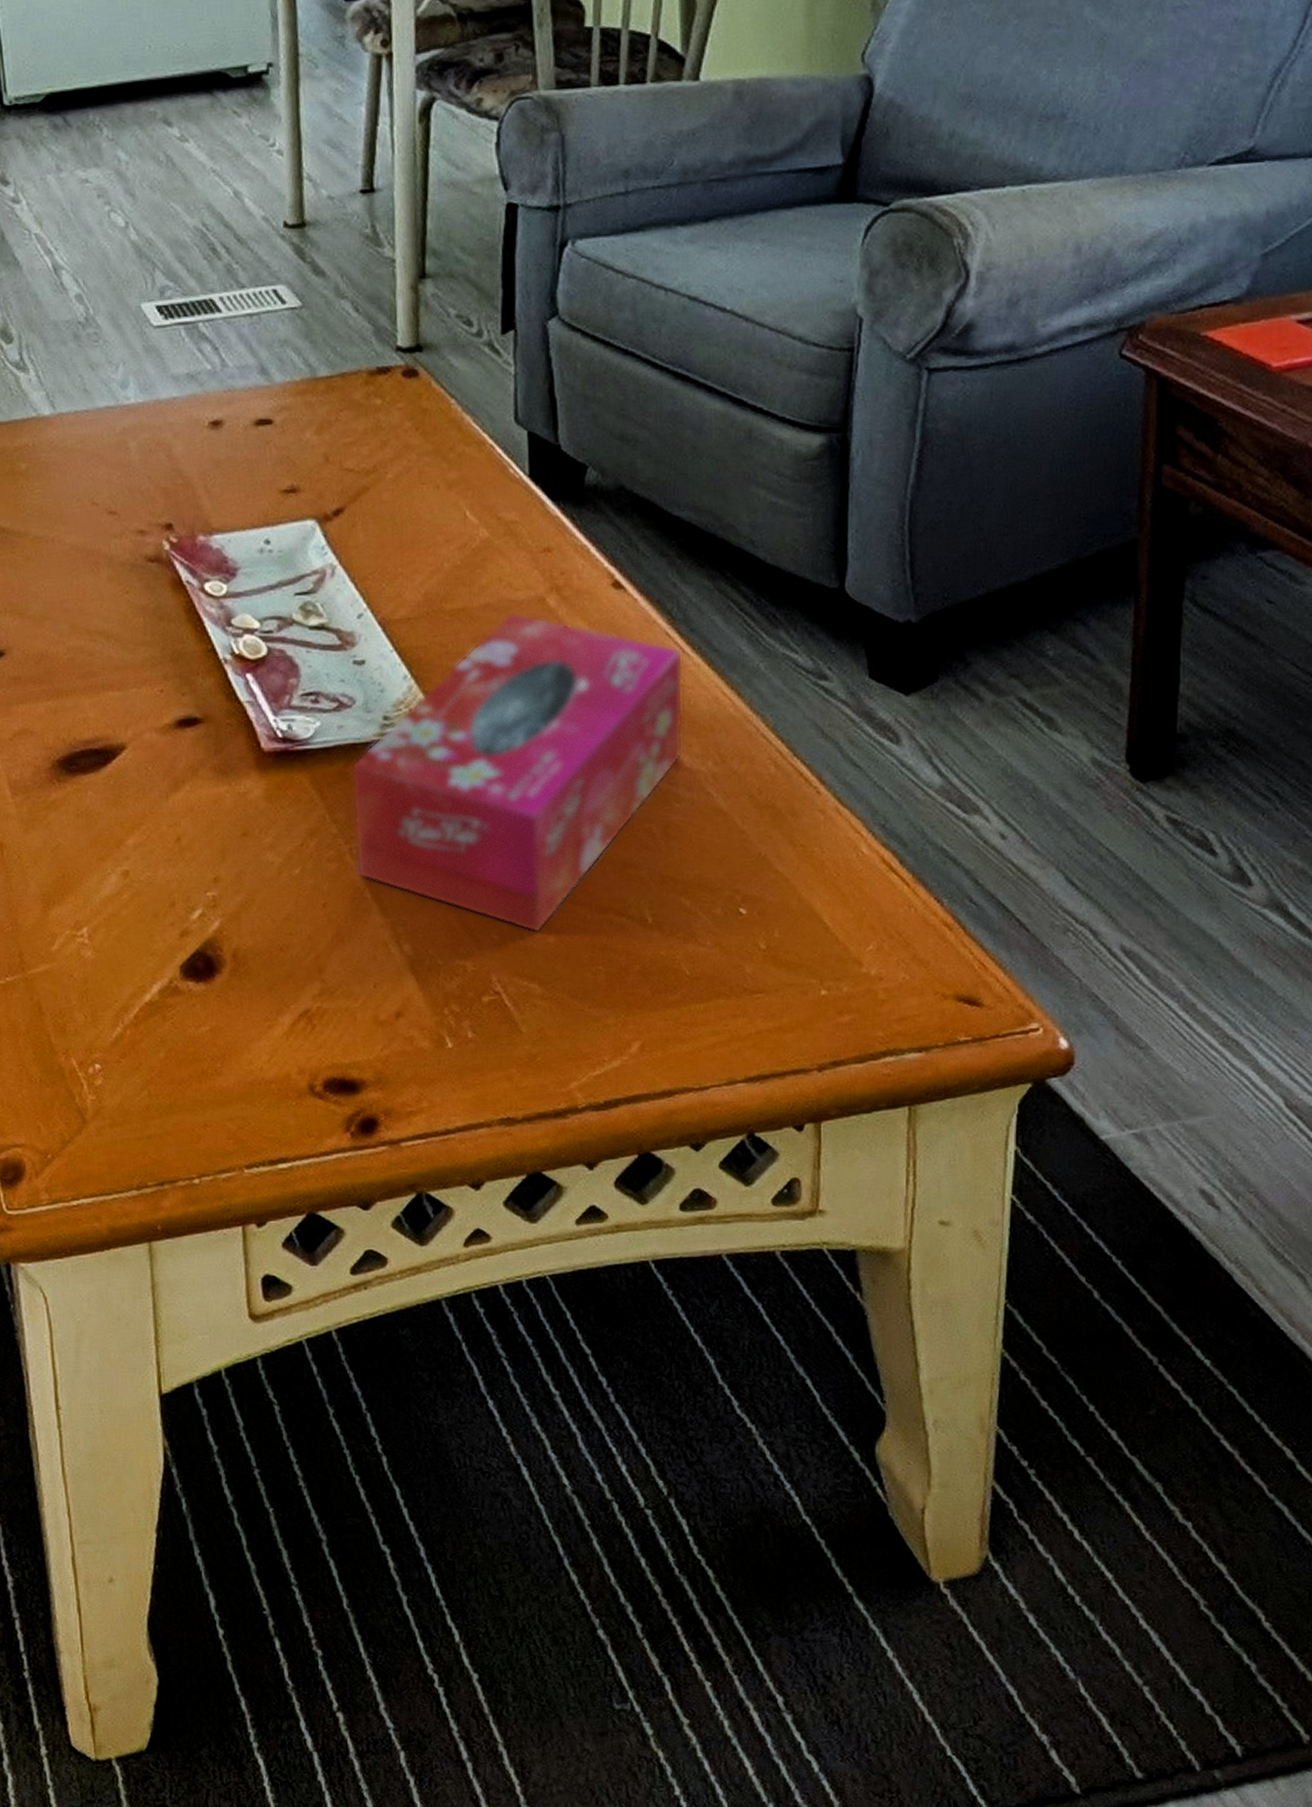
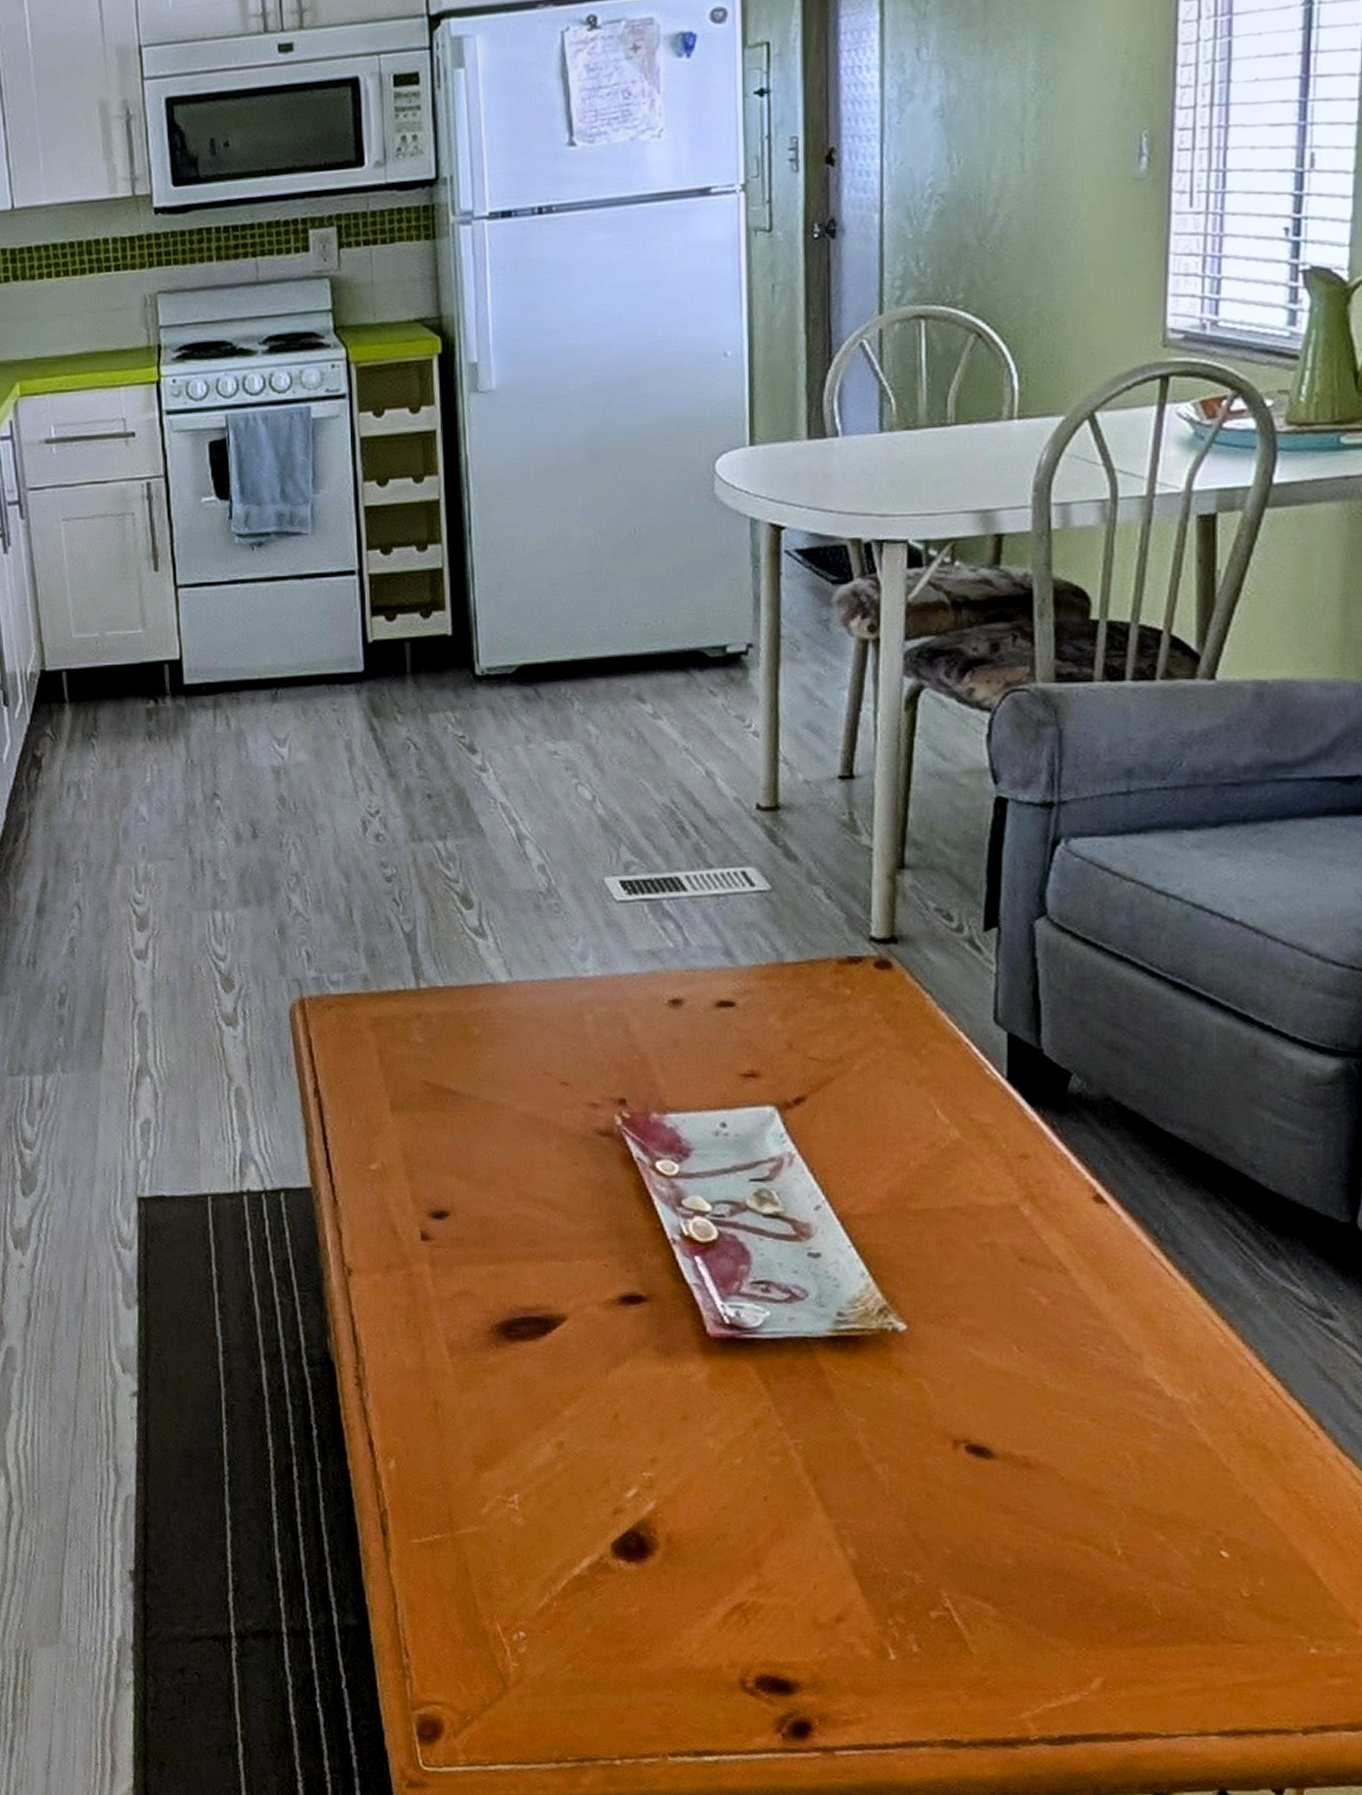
tissue box: present [351,611,684,934] -> none [800,1217,1169,1553]

